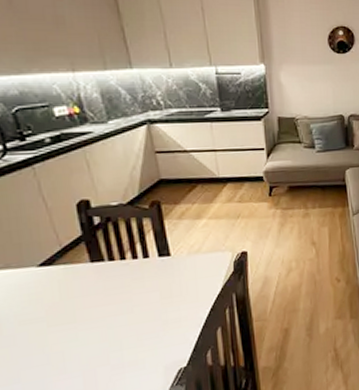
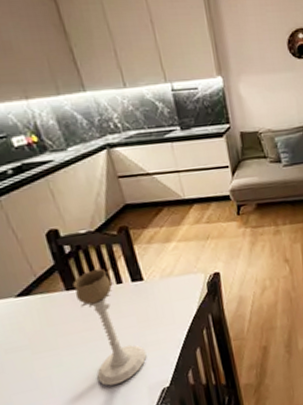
candle holder: none [98,241,166,364] -> present [73,268,147,386]

